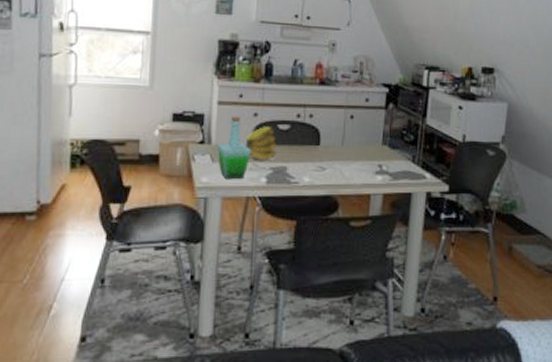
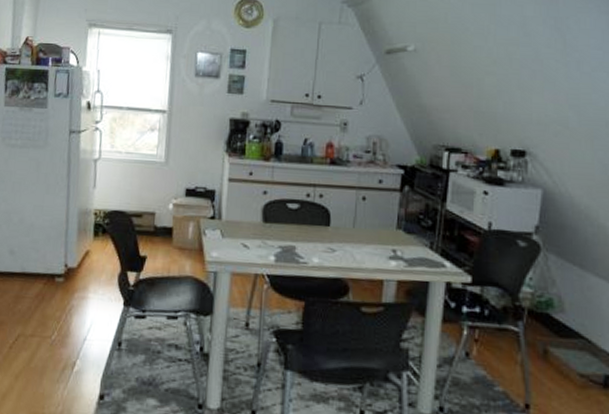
bottle: present [217,116,252,180] -> none [227,193,261,256]
banana: present [246,127,276,160] -> none [255,205,285,238]

